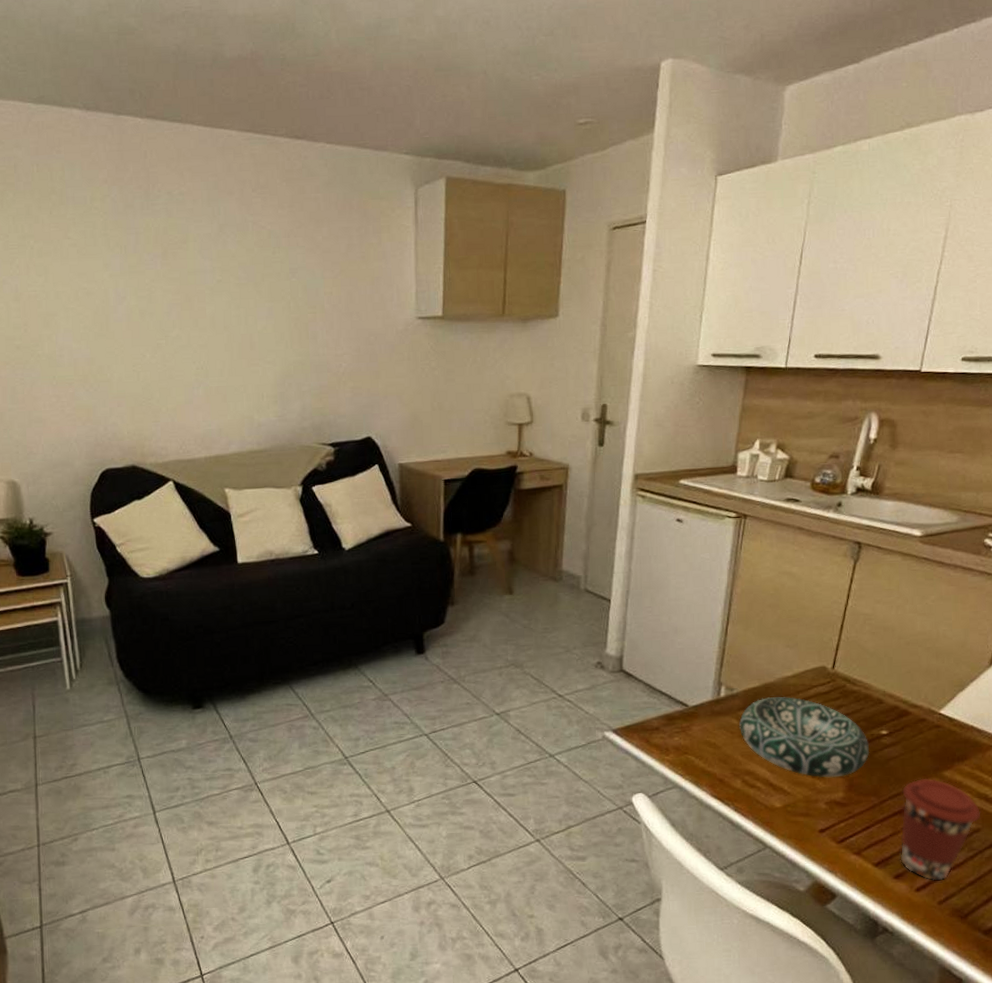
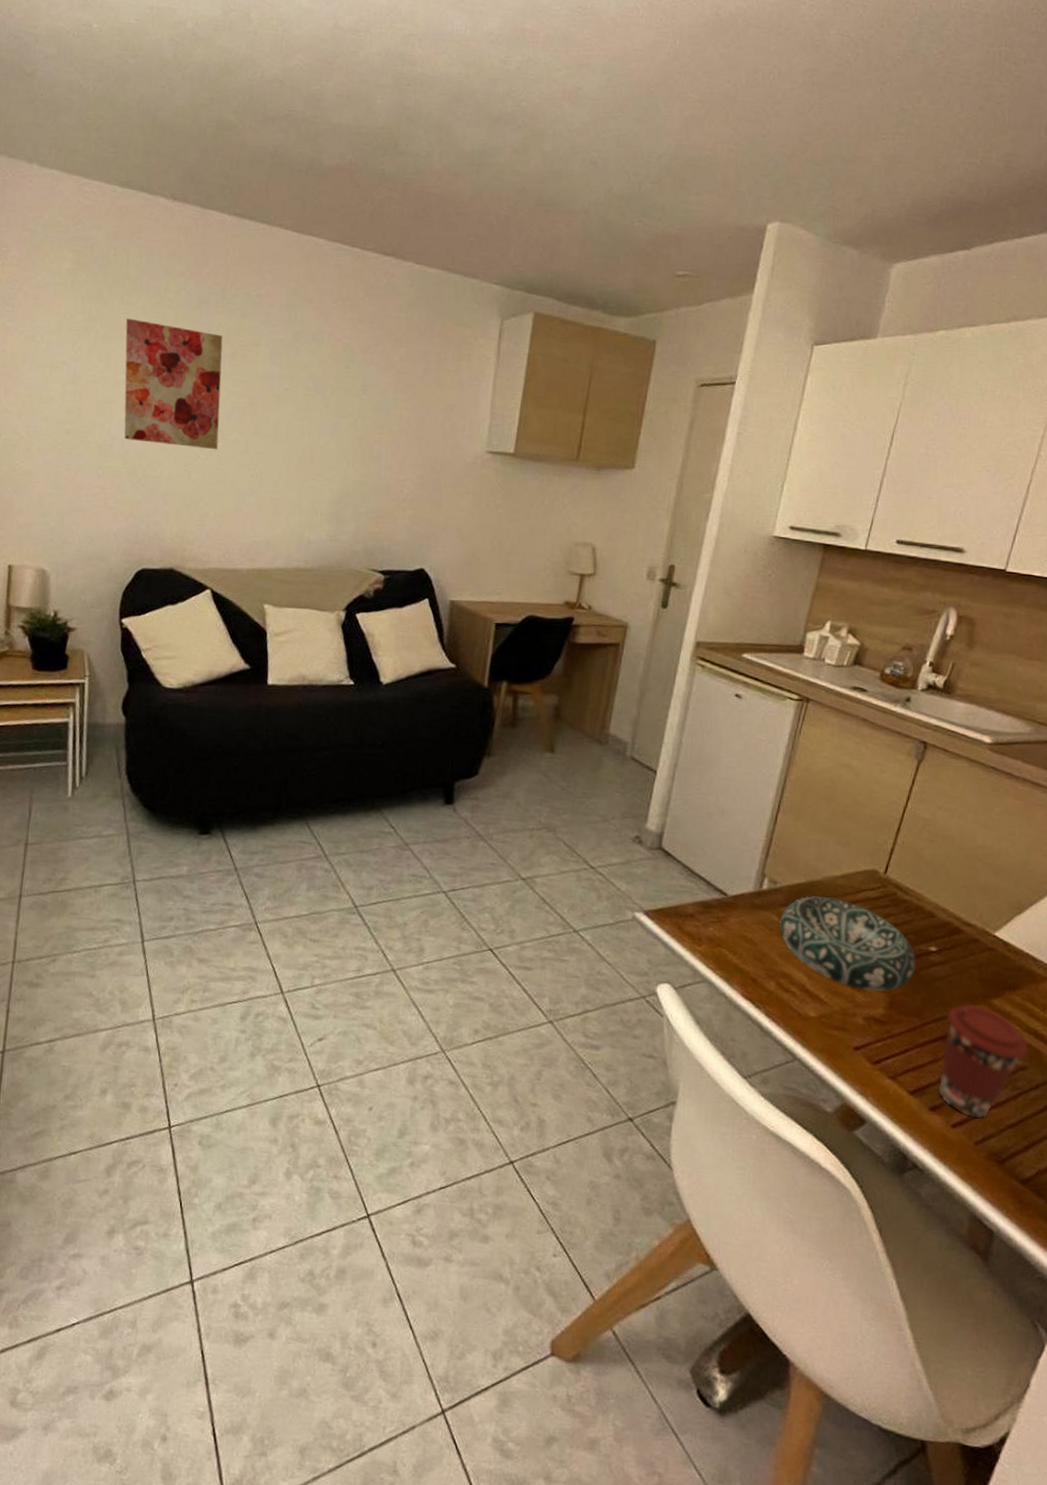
wall art: none [58,231,161,349] -> present [124,318,223,450]

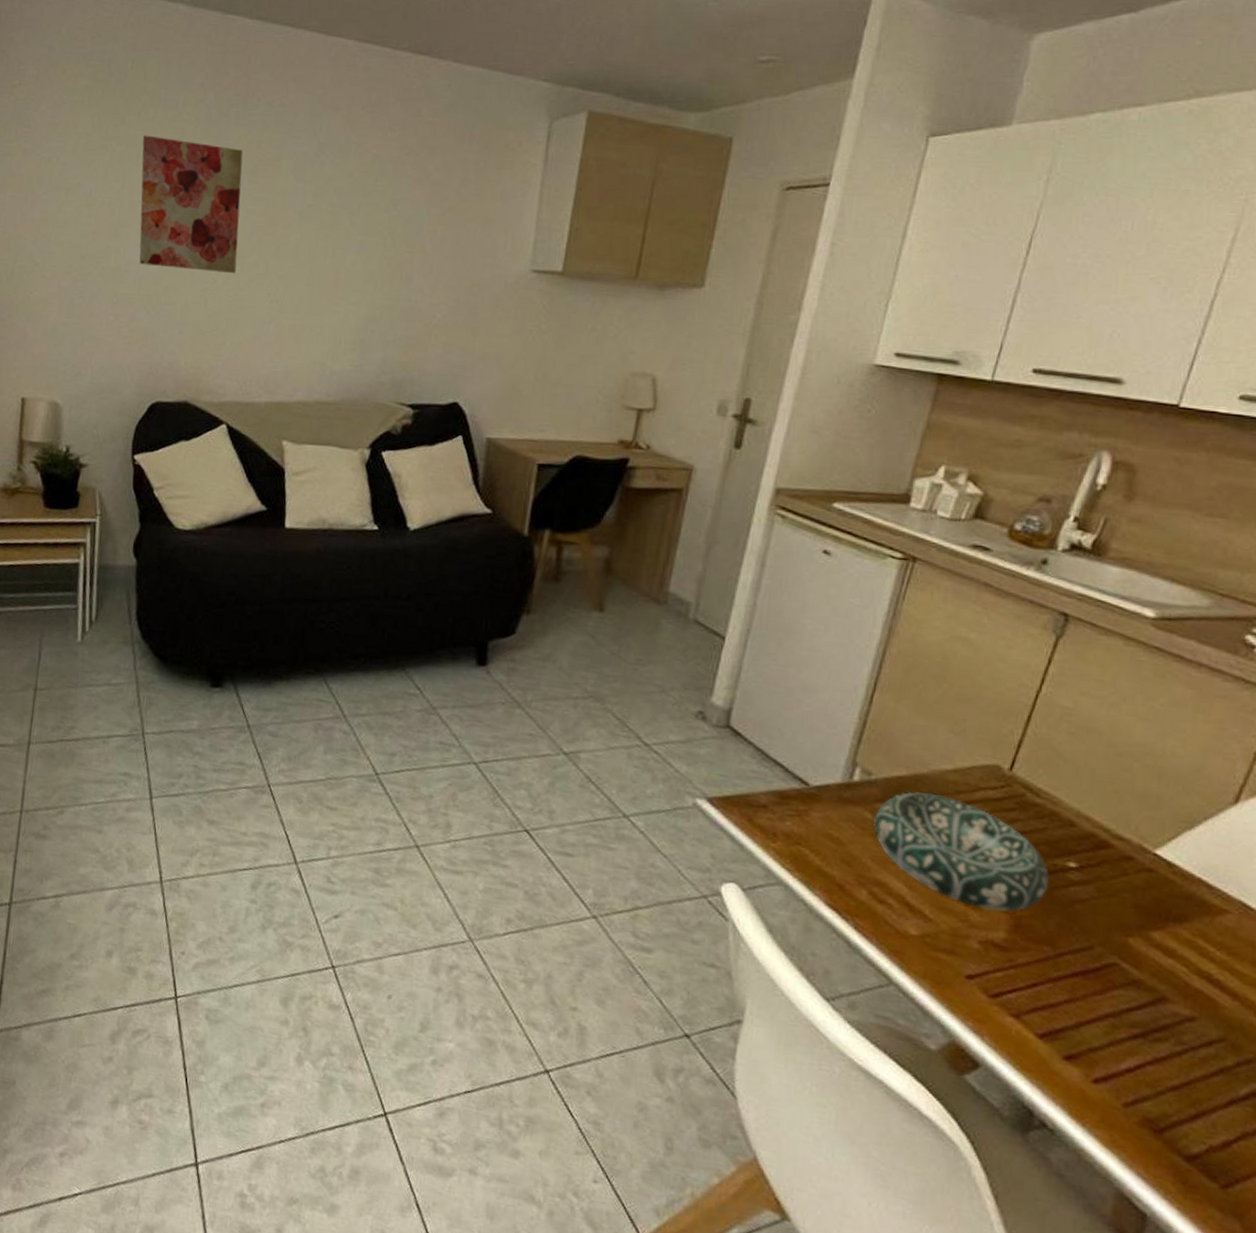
coffee cup: present [938,1003,1029,1120] -> none [1075,933,1200,1077]

